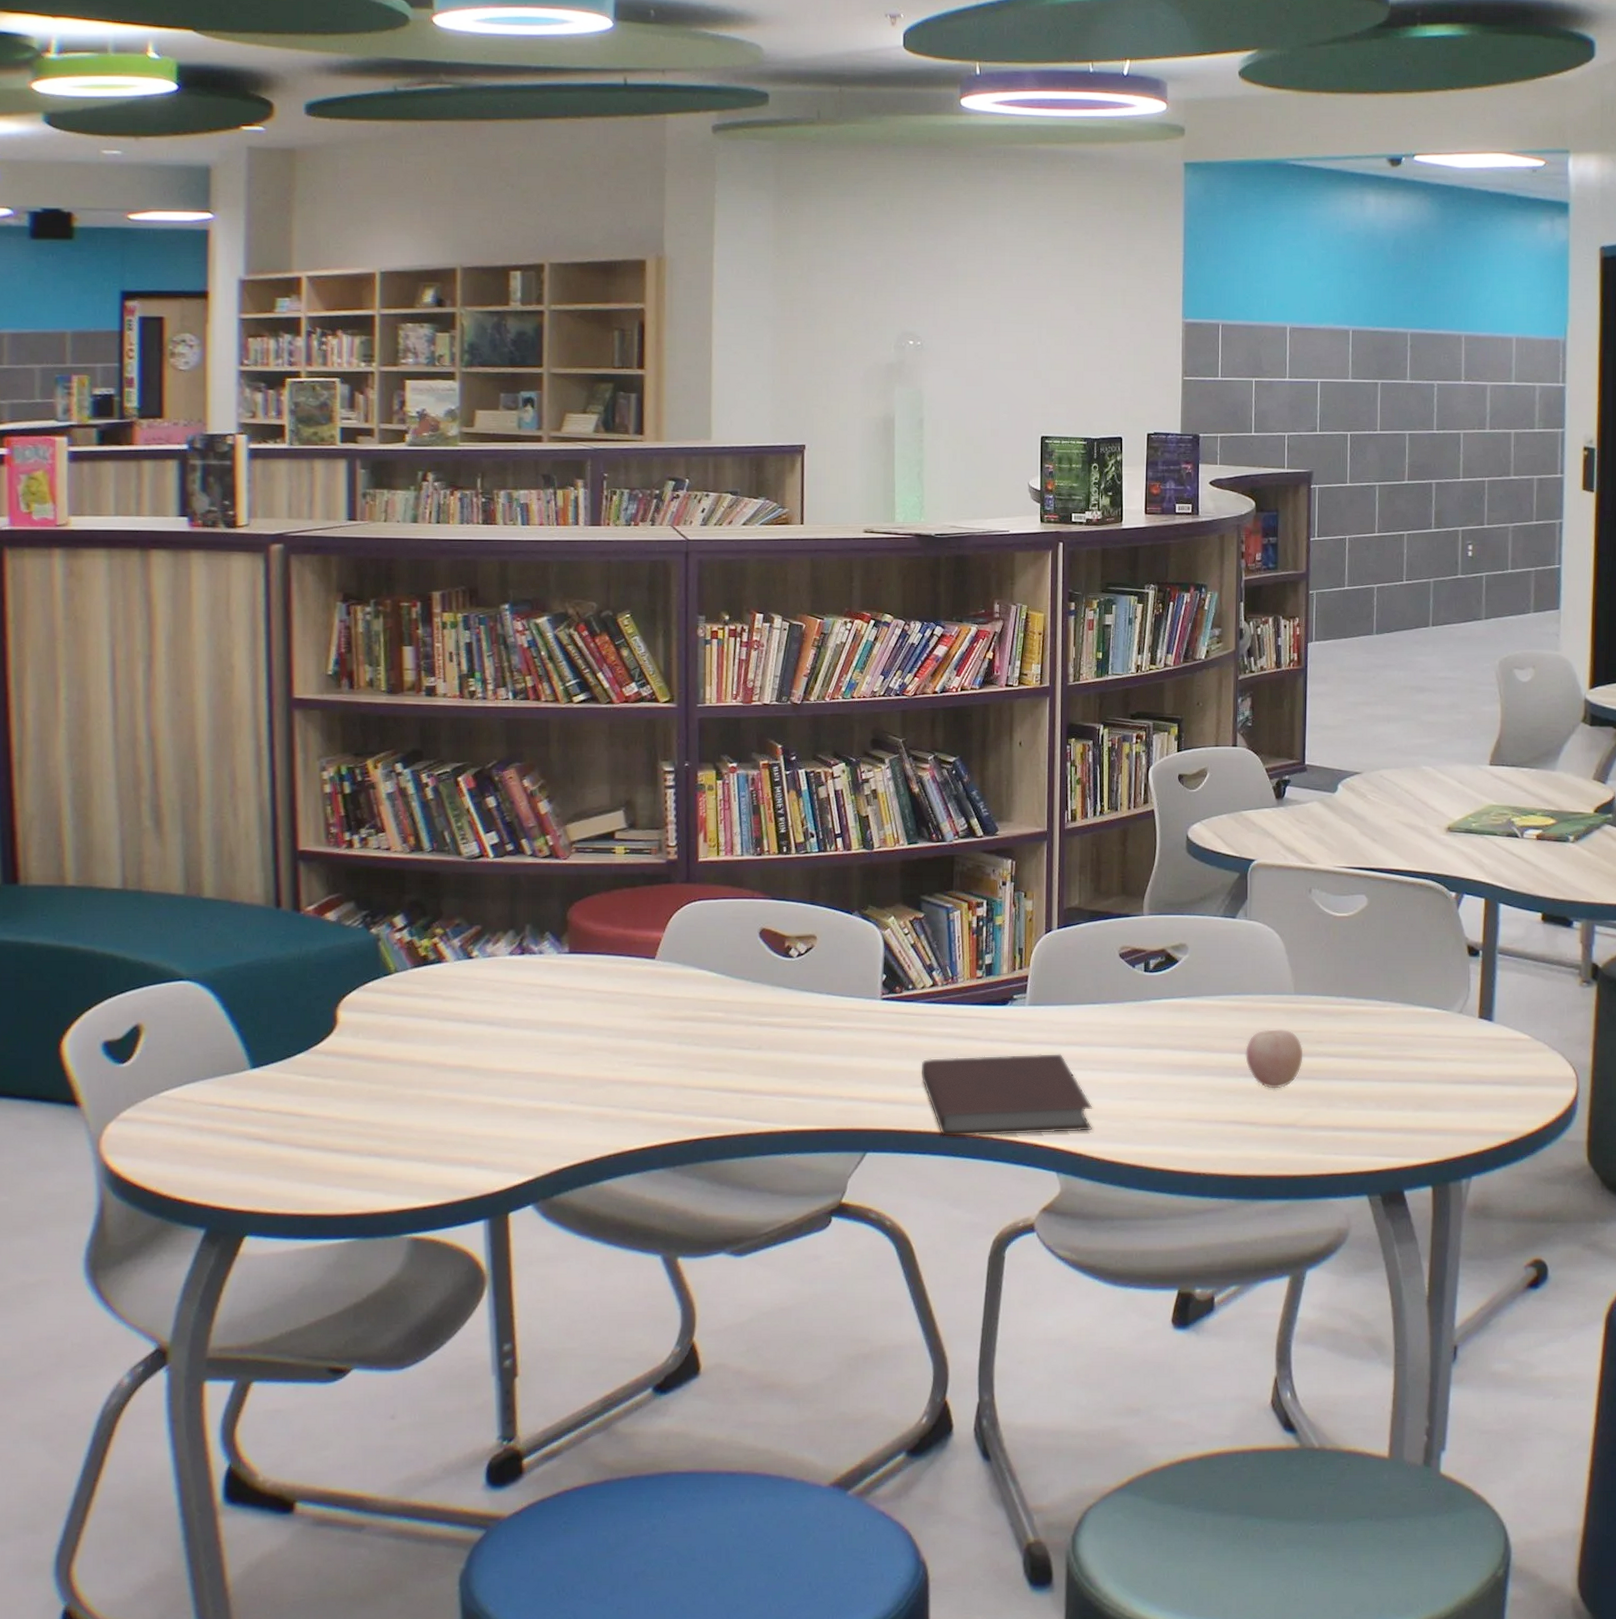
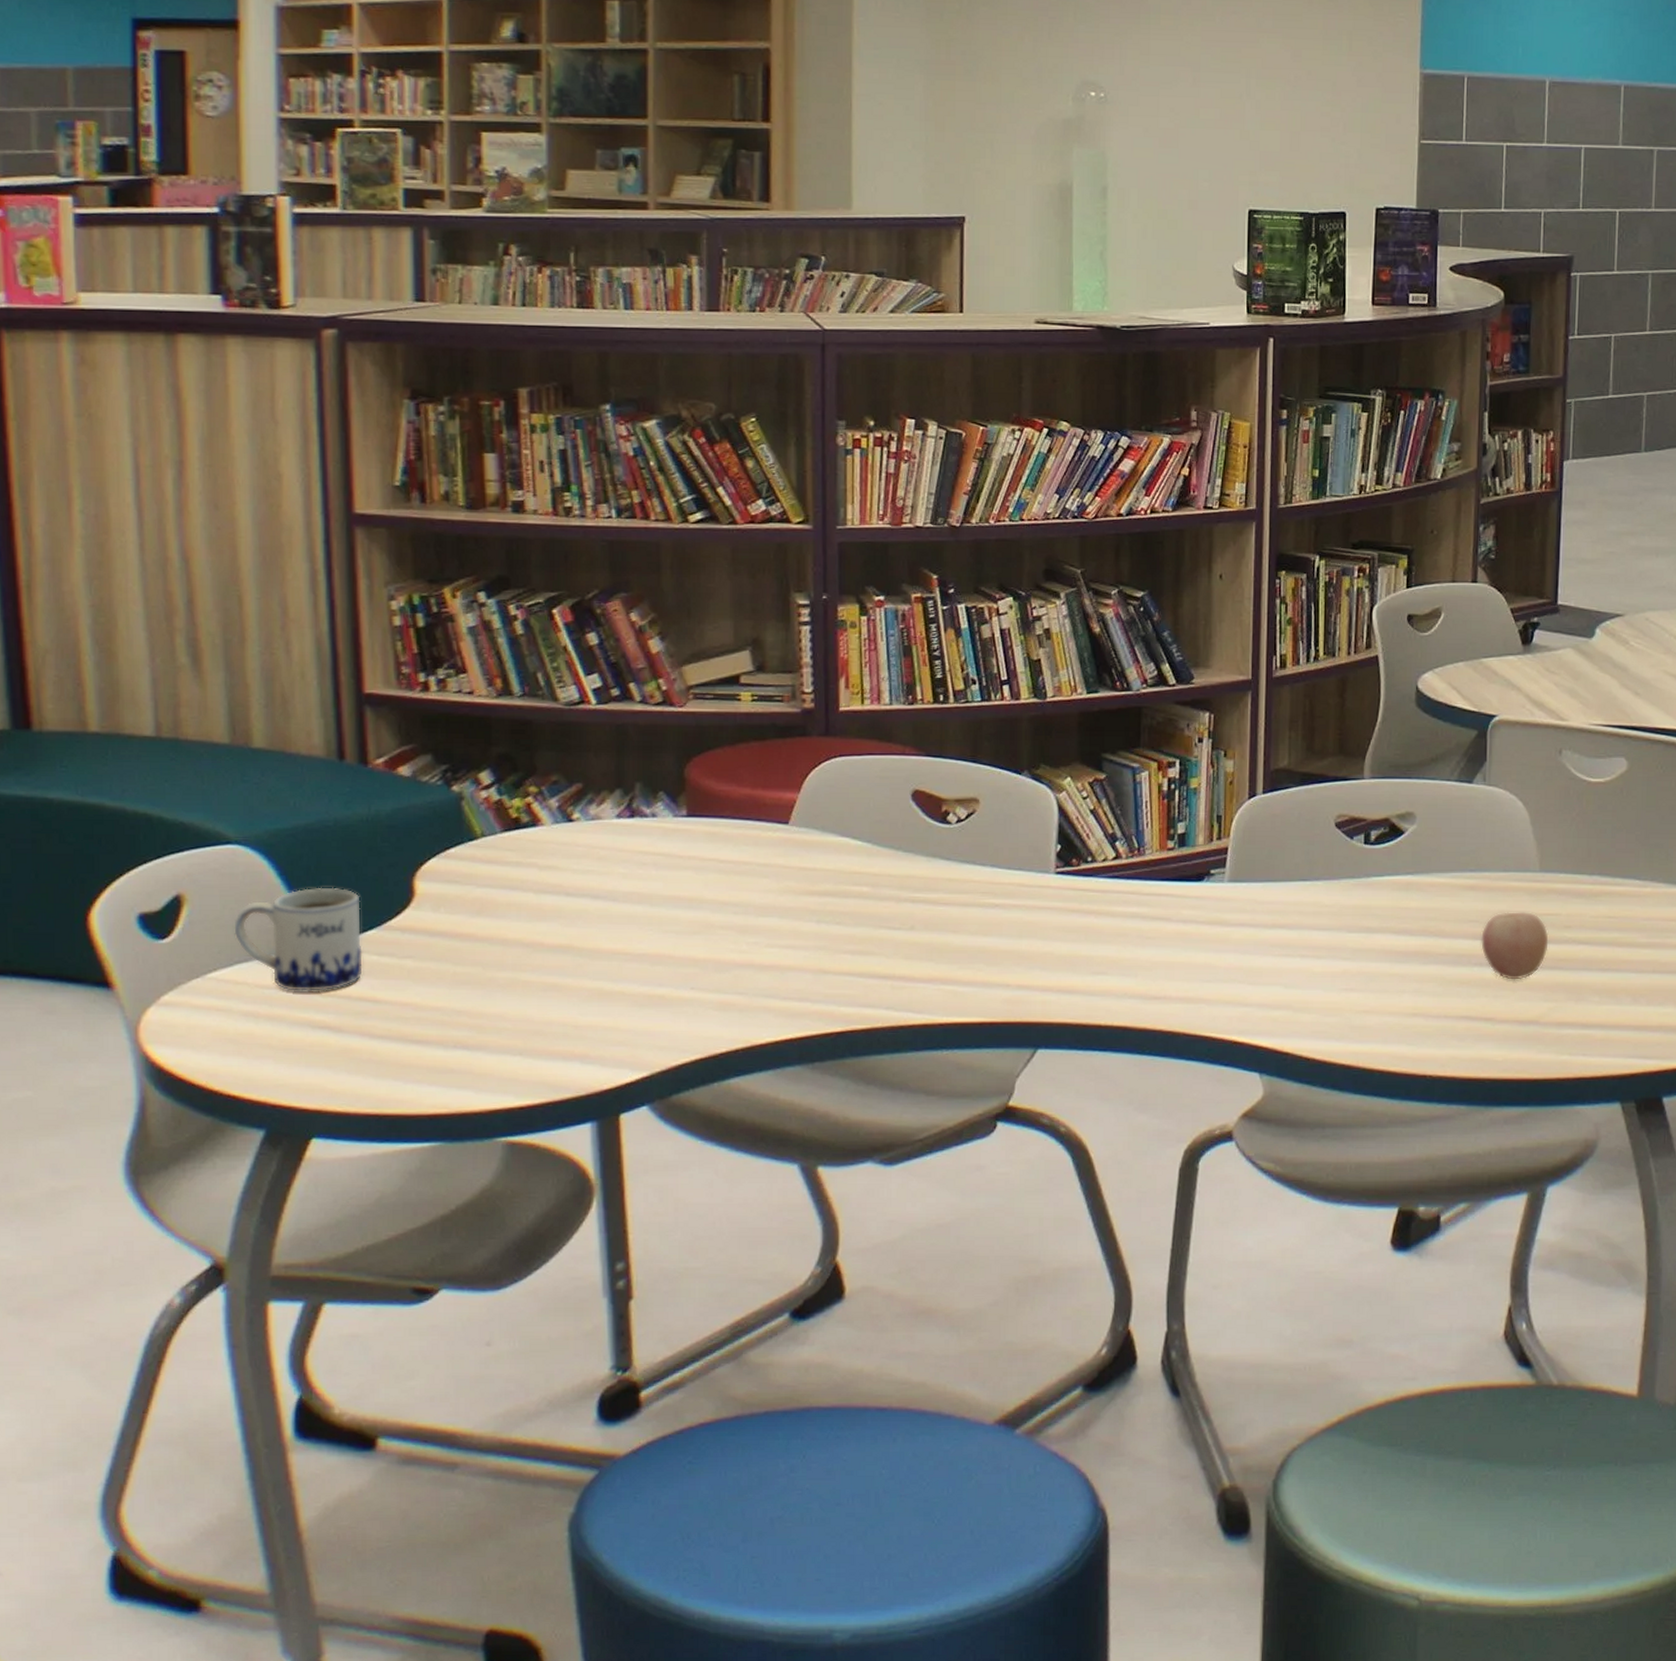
mug: none [184,1017,292,1108] -> present [234,887,363,992]
notebook: present [921,1054,1093,1137] -> none [1101,938,1302,1032]

